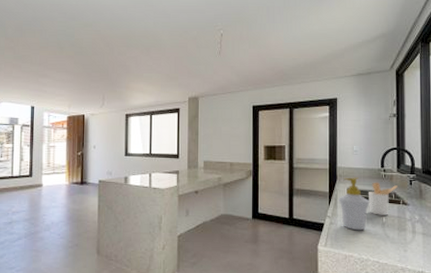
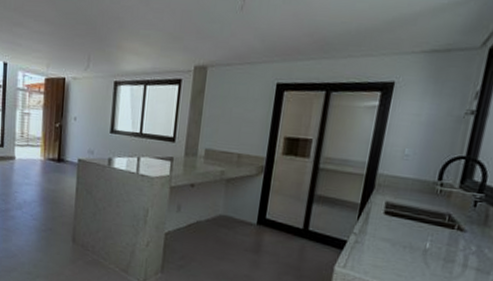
soap bottle: present [339,177,370,231] -> none [371,188,413,256]
utensil holder: present [368,182,399,215] -> none [410,197,457,241]

